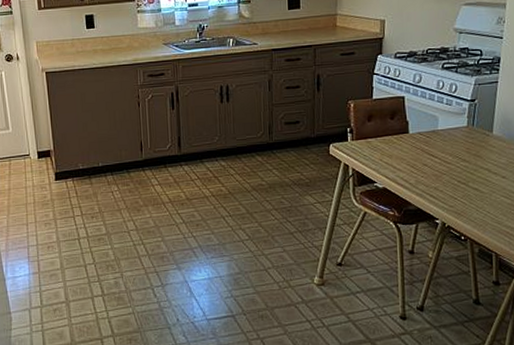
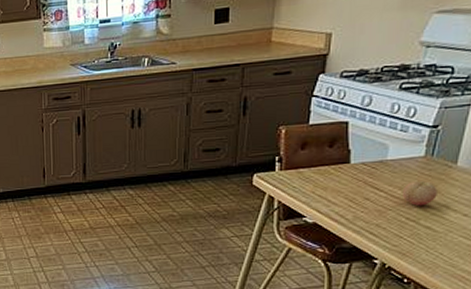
fruit: none [452,148,480,170] -> present [402,181,437,206]

